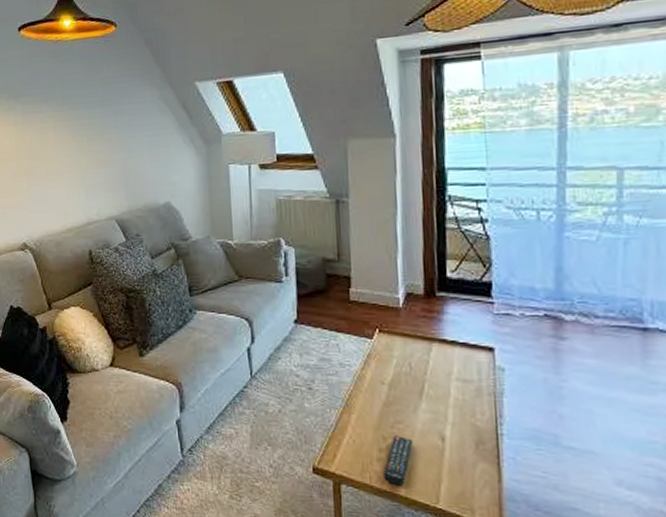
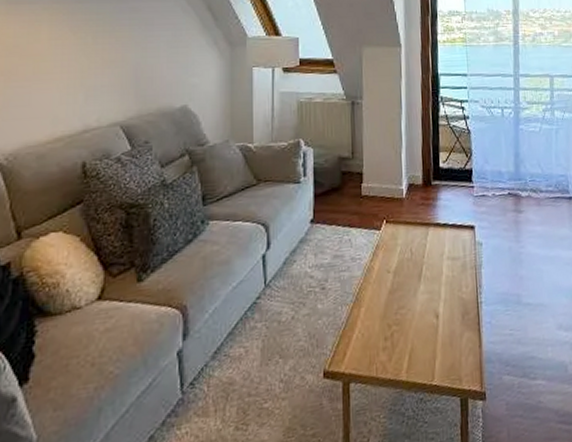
remote control: present [384,435,414,486] -> none [388,321,414,372]

